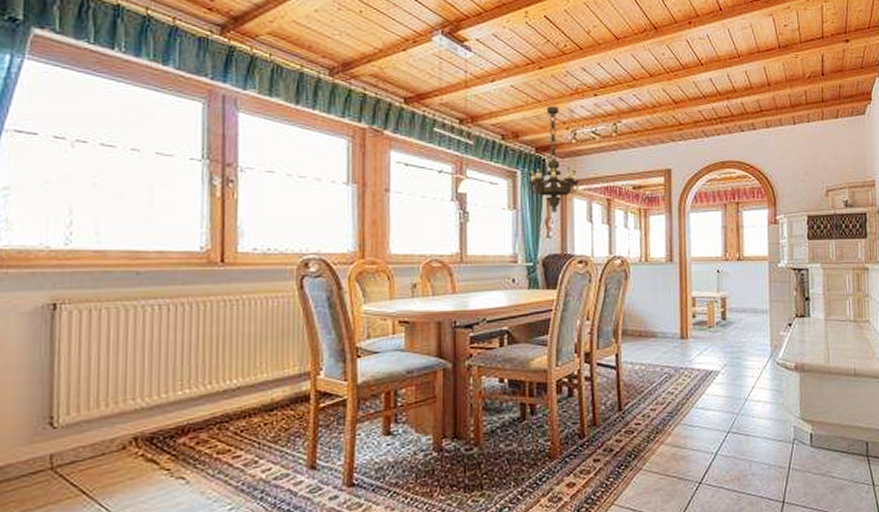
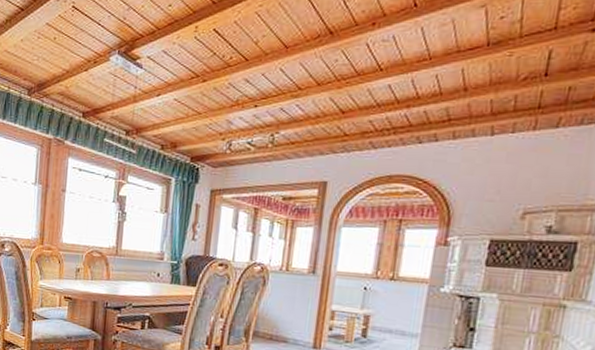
chandelier: present [528,106,579,213] -> none [180,118,228,218]

